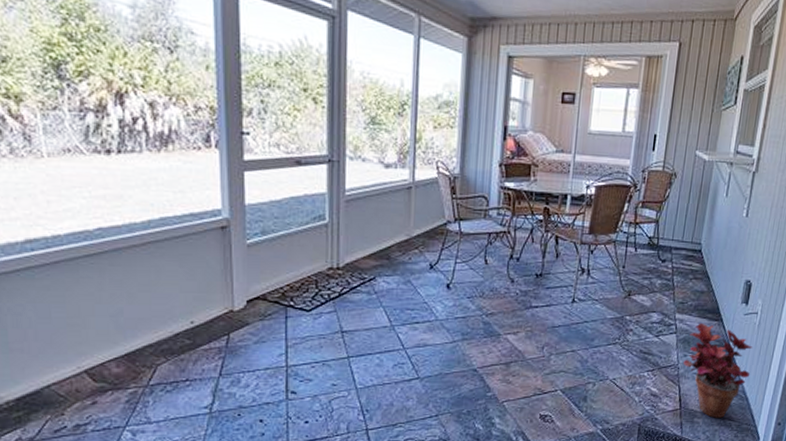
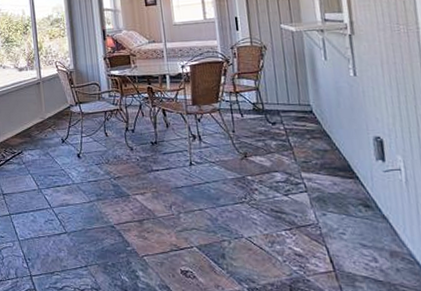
potted plant: present [683,323,753,419] -> none [323,181,412,285]

